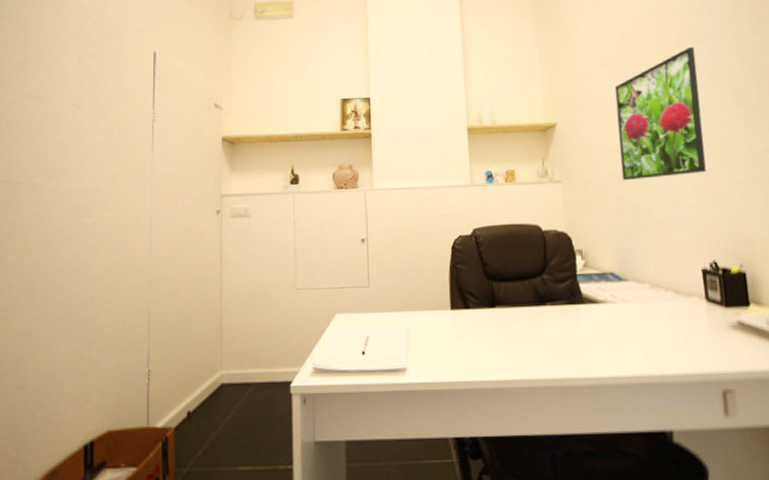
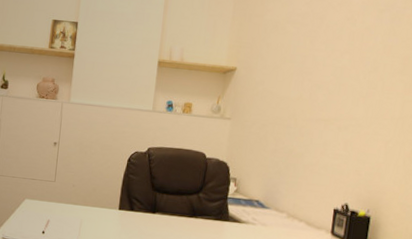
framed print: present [614,46,706,181] -> none [283,14,376,129]

